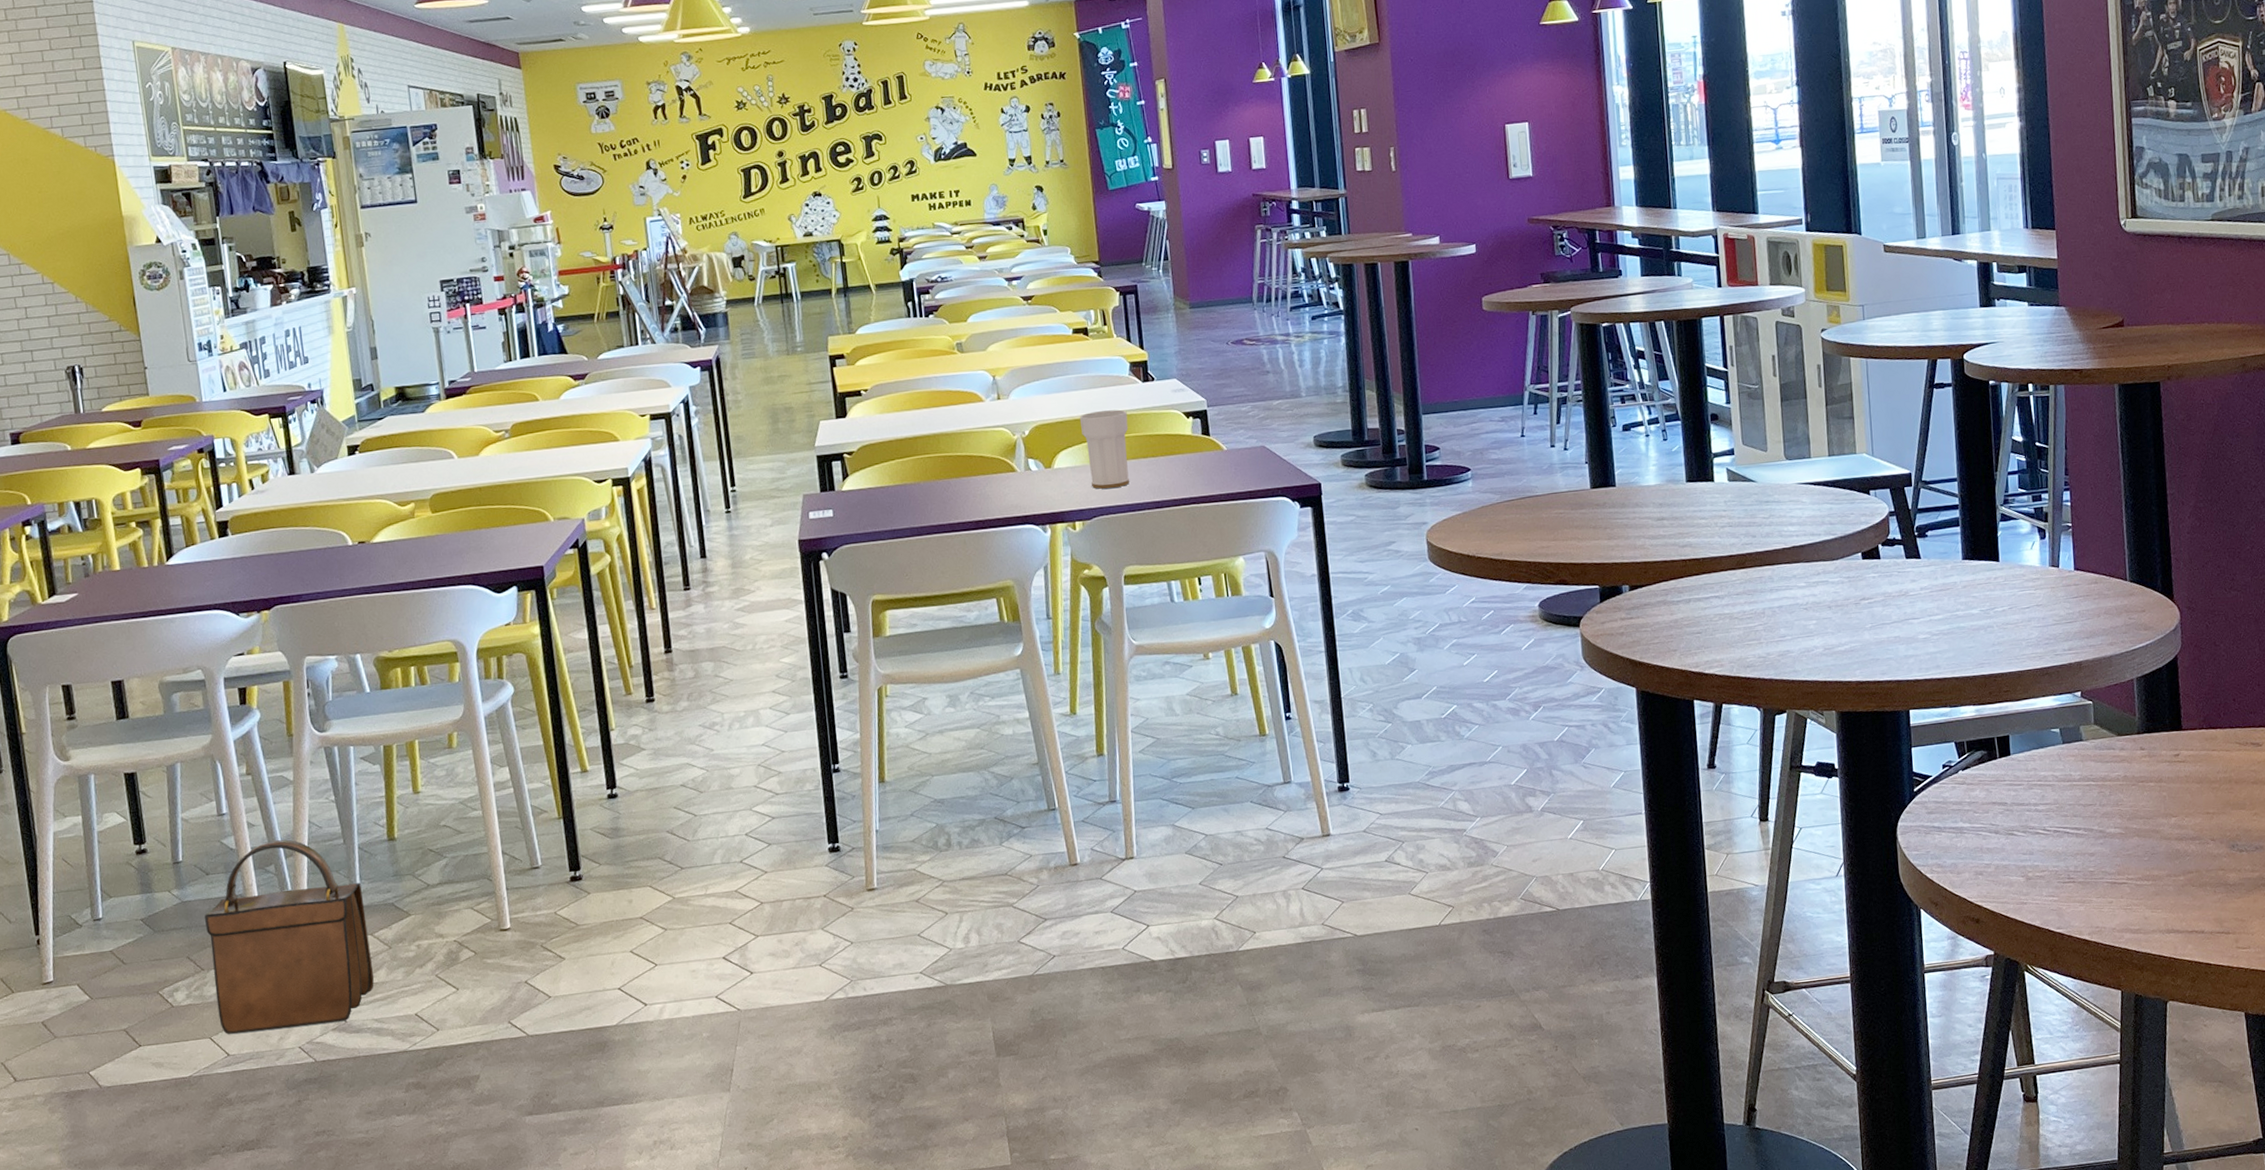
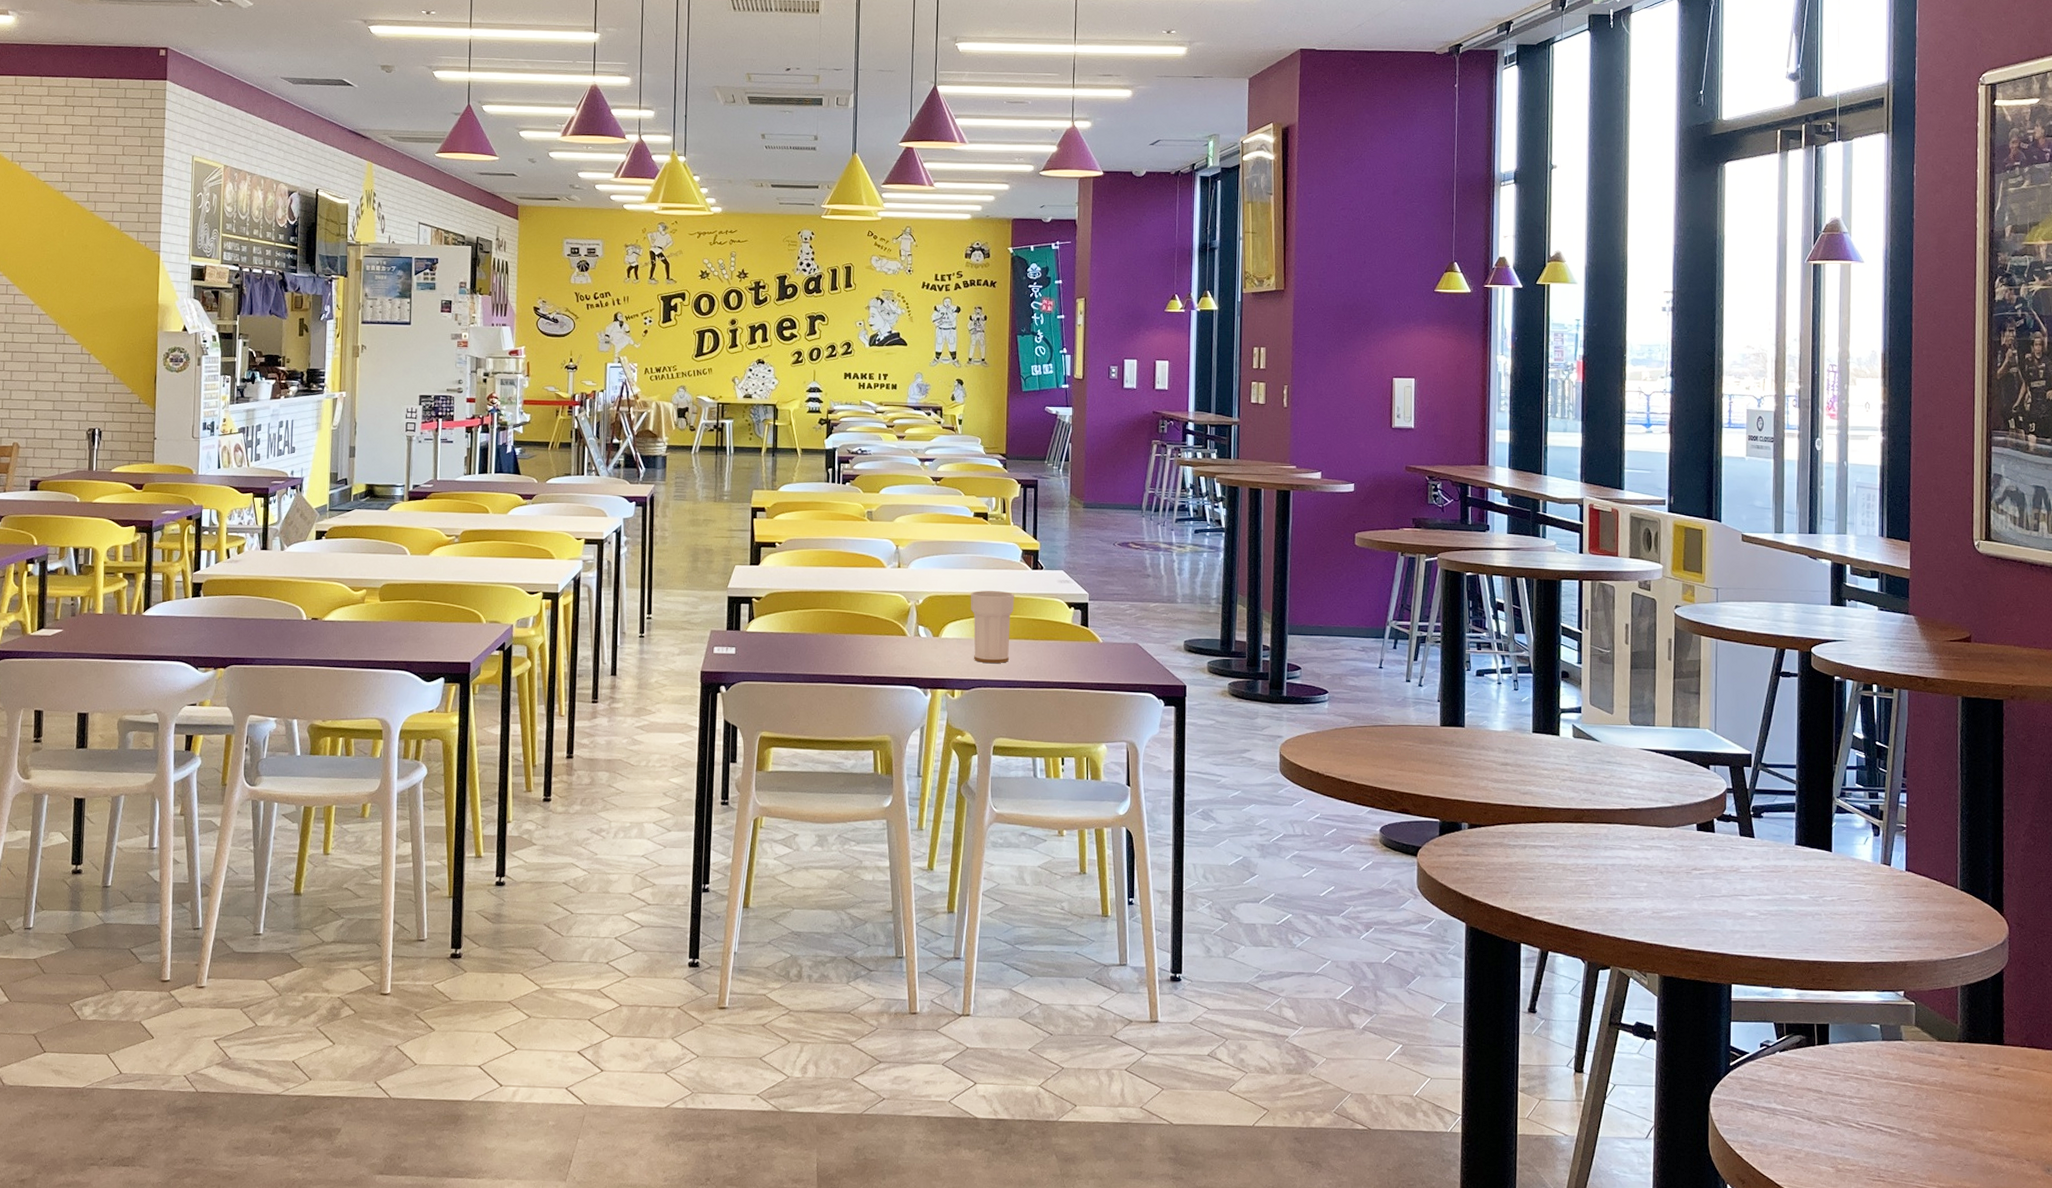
handbag: present [204,839,374,1034] -> none [118,879,264,1058]

